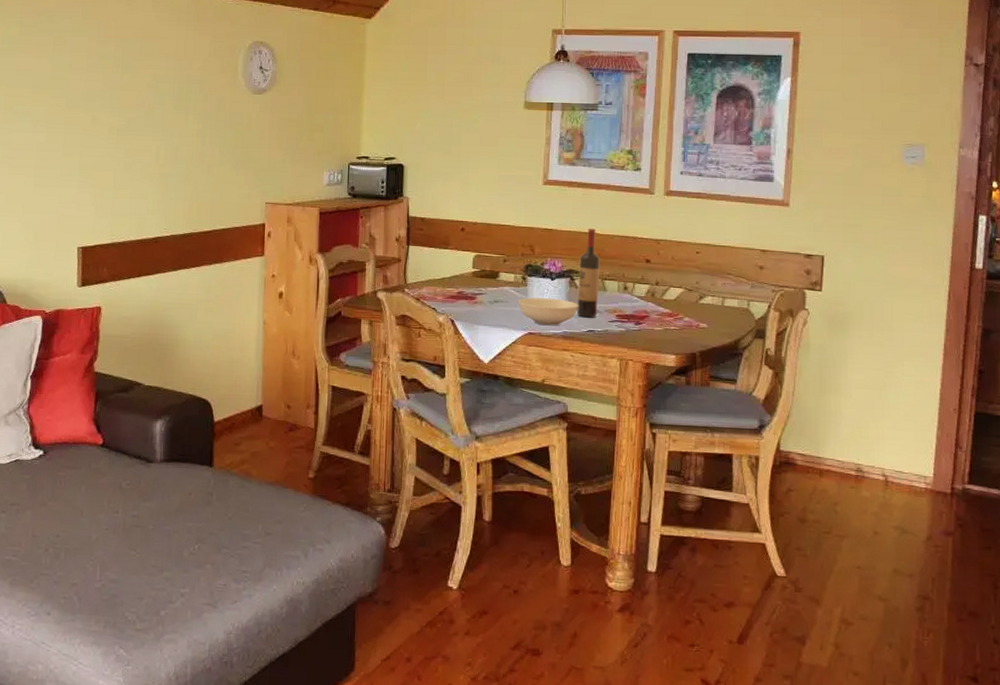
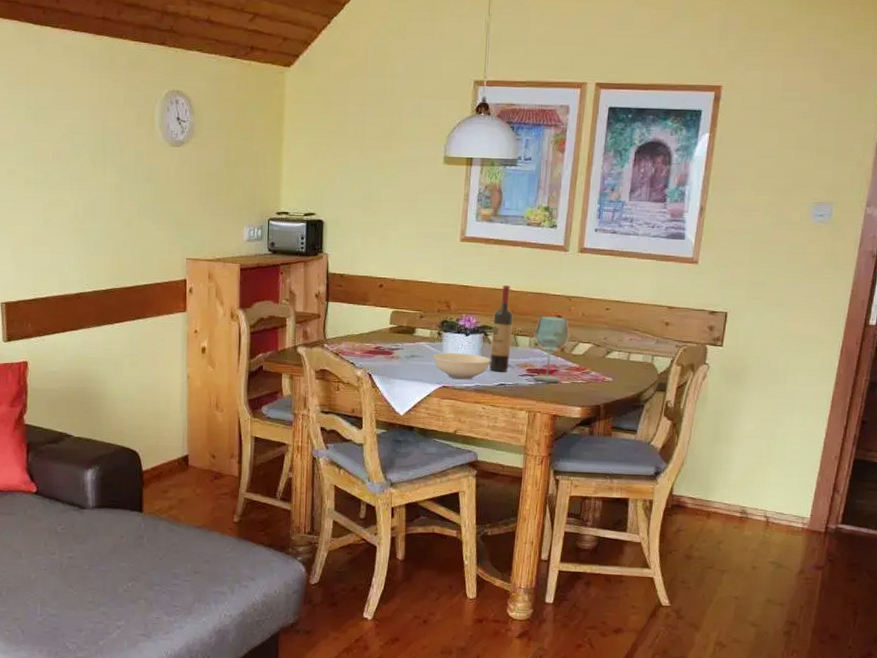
wine glass: none [622,260,660,329] -> present [532,316,570,383]

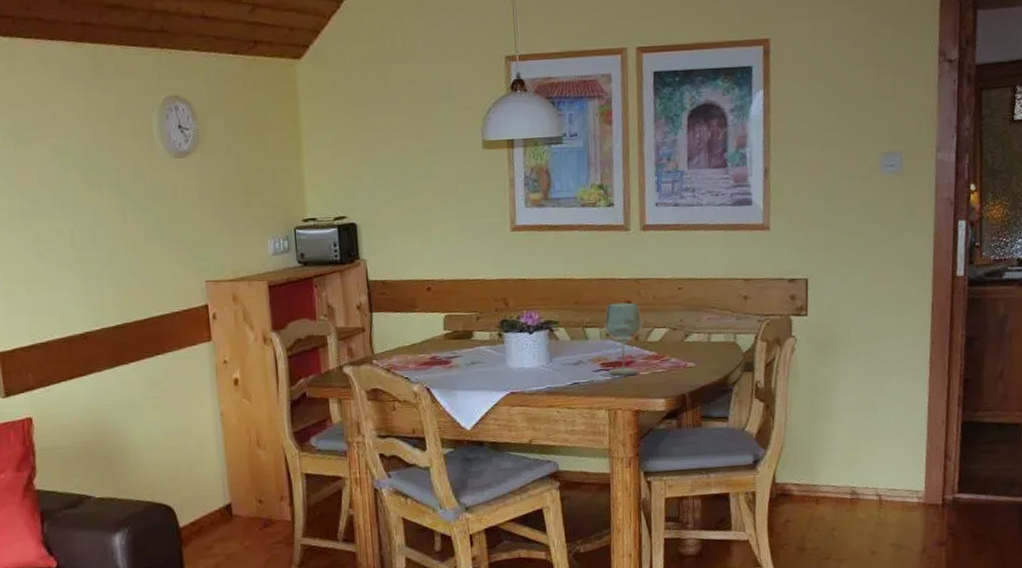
bowl: present [433,352,491,380] -> none [496,353,561,383]
wine bottle: present [488,284,514,372] -> none [557,273,581,370]

